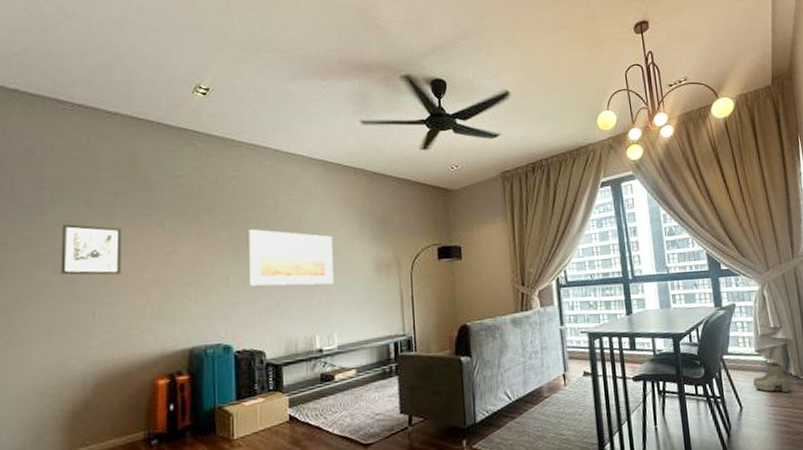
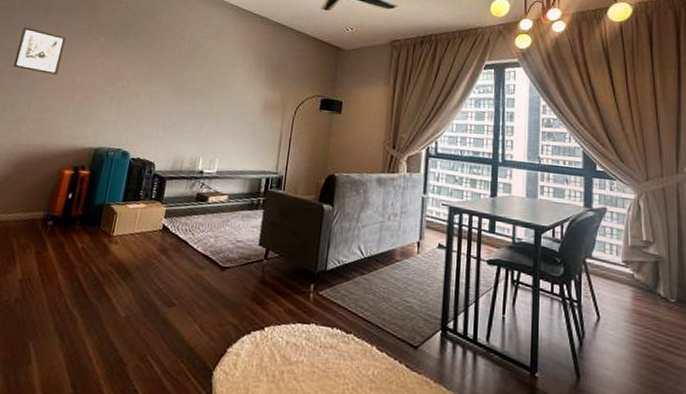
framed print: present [249,229,334,286] -> none [155,55,232,116]
boots: present [753,362,791,393] -> none [616,276,657,314]

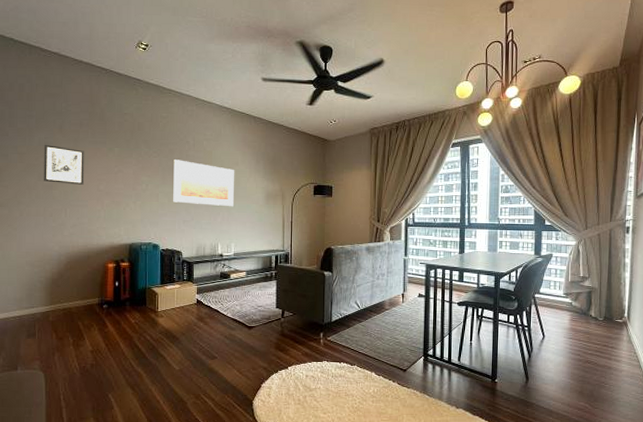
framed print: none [155,55,232,116] -> present [173,159,235,207]

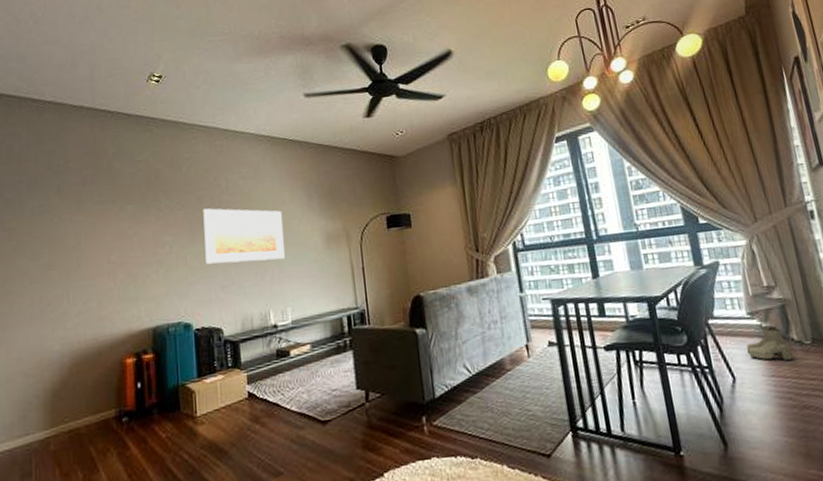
wall art: present [44,144,85,185] -> none [39,213,91,261]
boots: none [558,304,589,330] -> present [746,325,794,361]

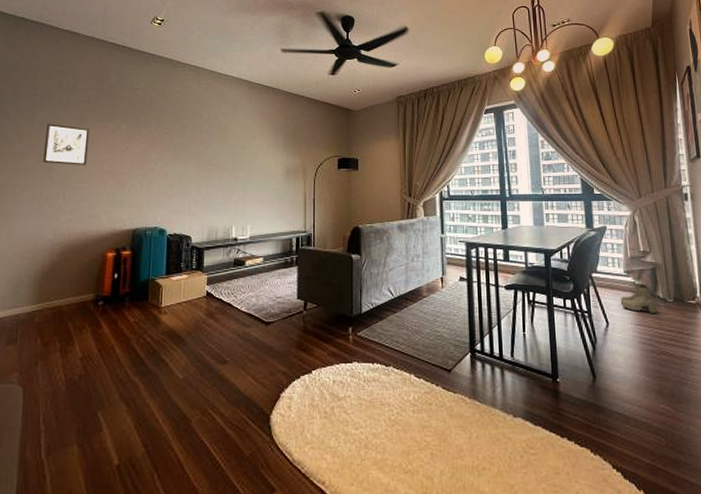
wall art: none [39,213,91,261] -> present [43,123,91,165]
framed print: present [203,208,285,264] -> none [183,135,252,185]

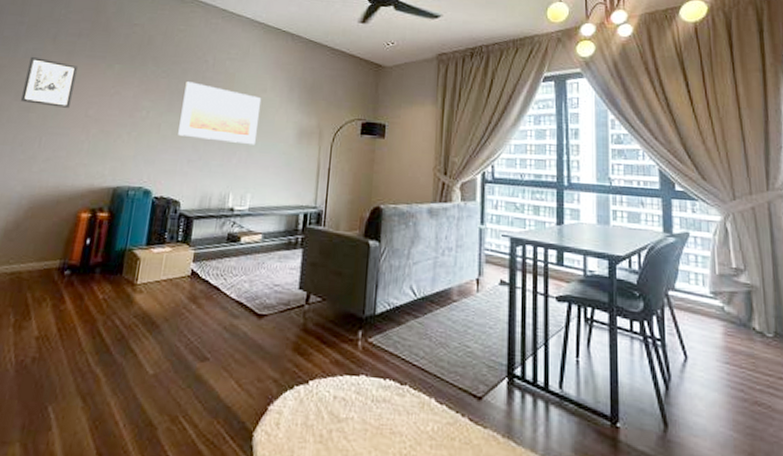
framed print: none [183,135,252,185] -> present [178,82,262,146]
boots: present [621,283,658,314] -> none [705,309,753,351]

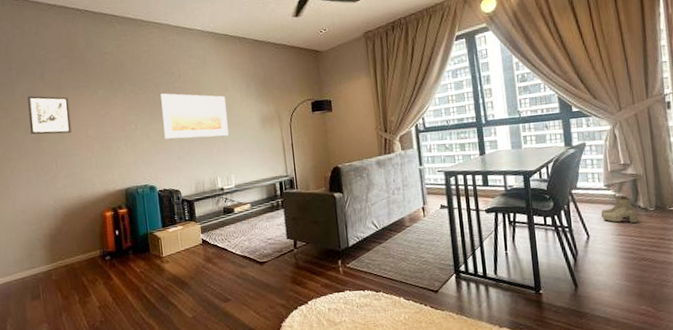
boots: none [705,309,753,351] -> present [601,195,639,224]

